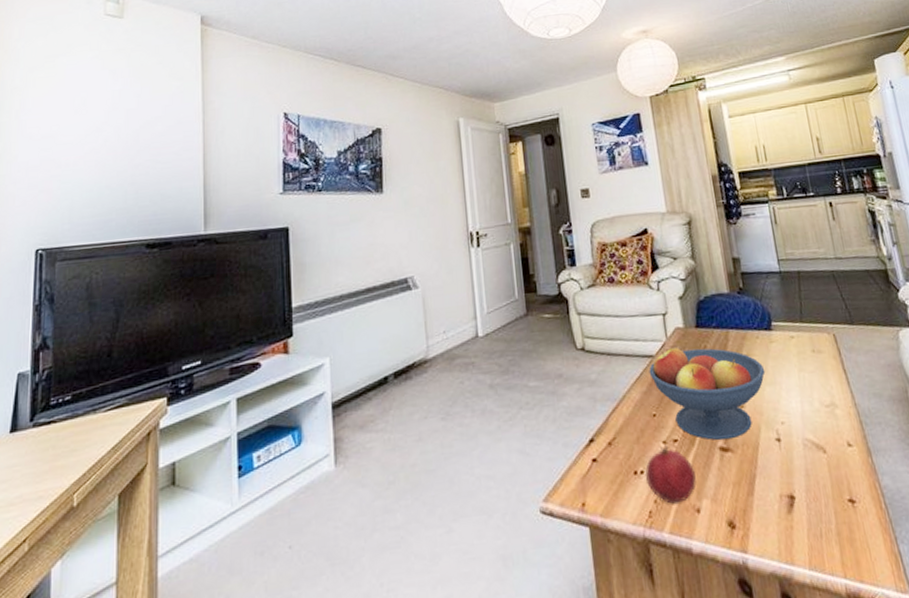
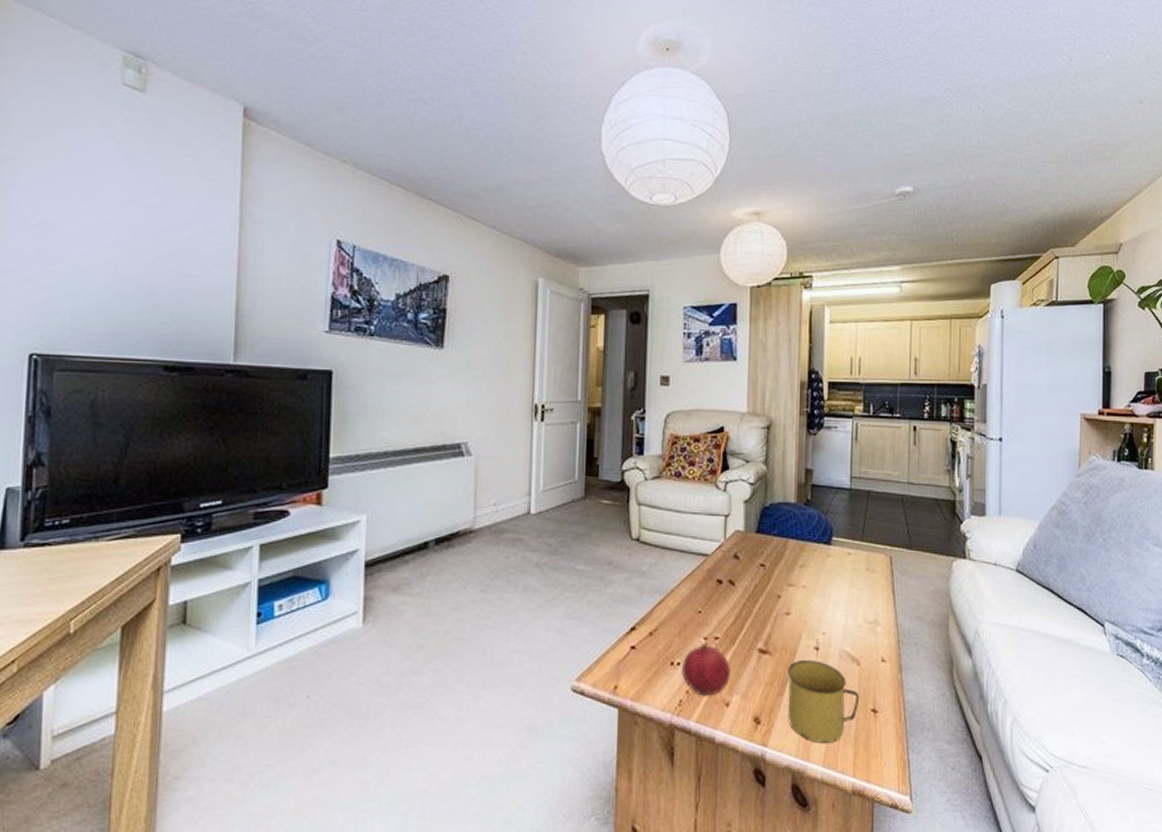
fruit bowl: present [649,348,766,441] -> none [701,550,817,643]
mug: none [753,452,834,544] -> present [787,660,859,743]

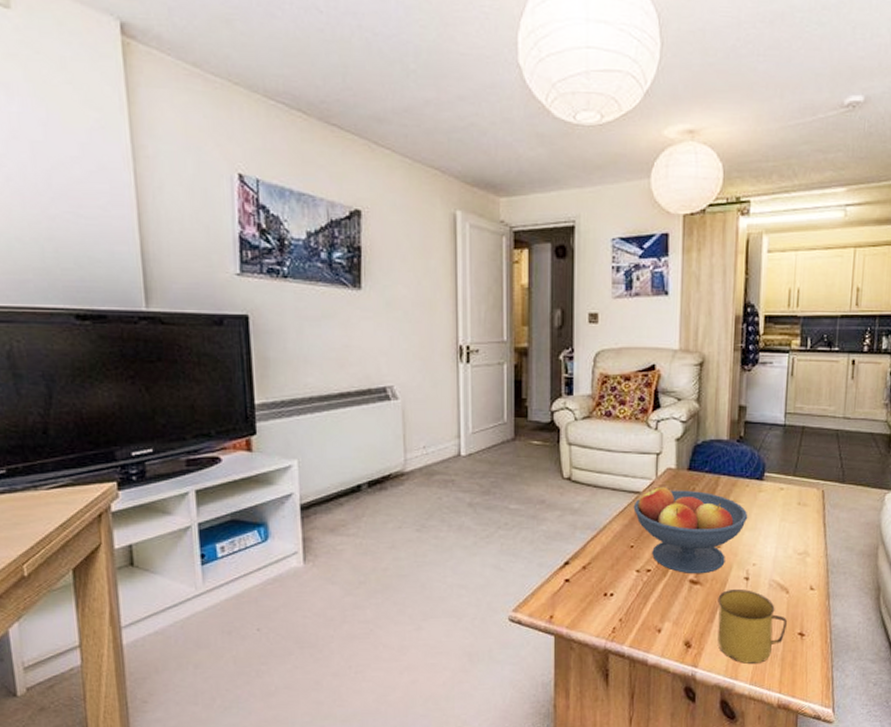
fruit: present [681,640,732,696] -> none [614,573,663,623]
fruit bowl: none [701,550,817,643] -> present [633,487,748,574]

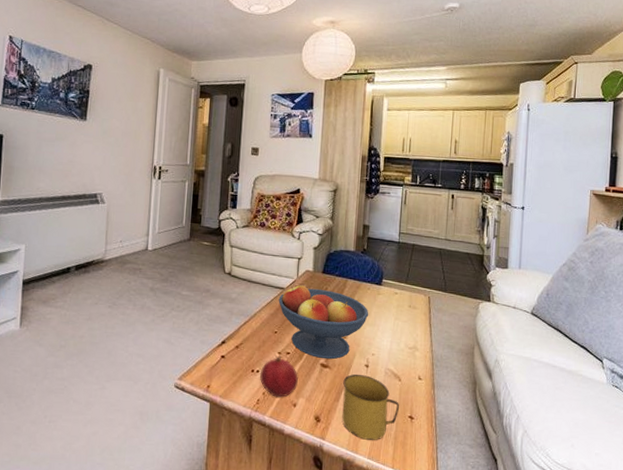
fruit: none [614,573,663,623] -> present [259,354,299,398]

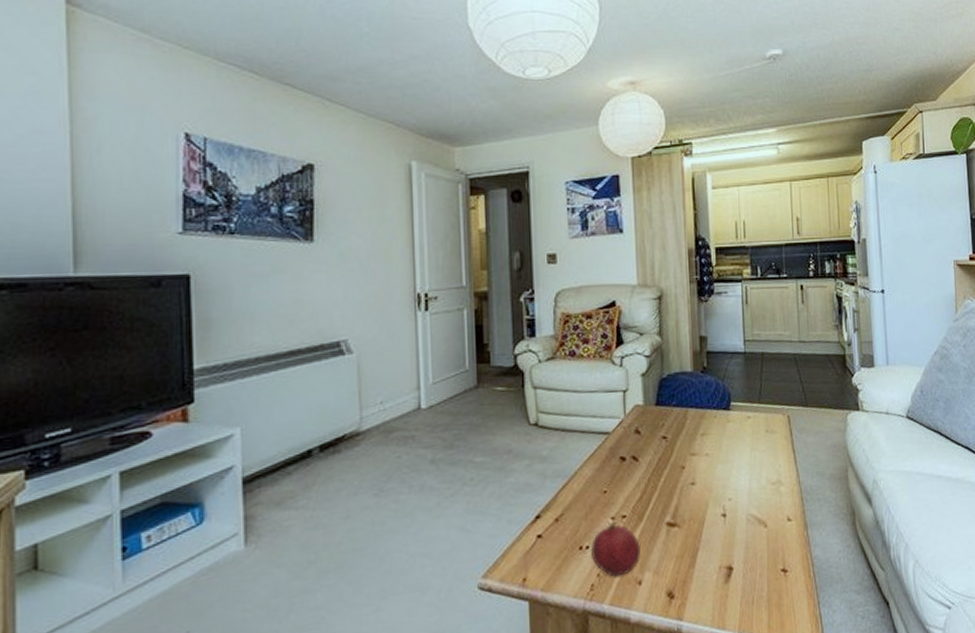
fruit bowl: present [278,285,369,360] -> none [604,425,719,517]
mug: present [342,374,399,440] -> none [697,527,769,610]

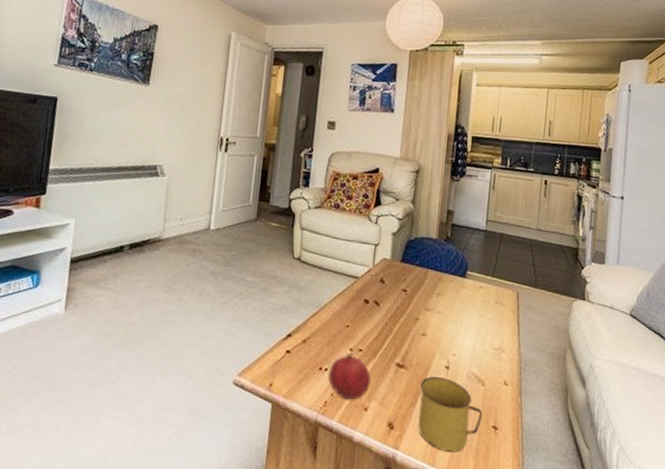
mug: none [697,527,769,610] -> present [418,377,482,452]

